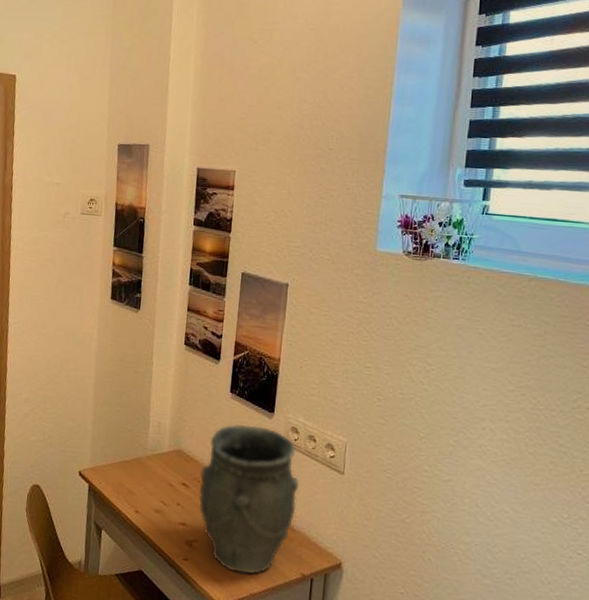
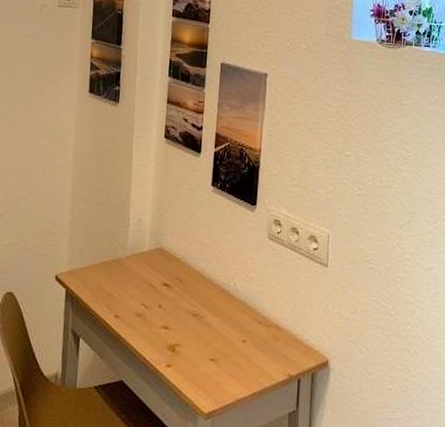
vase: present [198,424,299,575] -> none [180,219,283,379]

